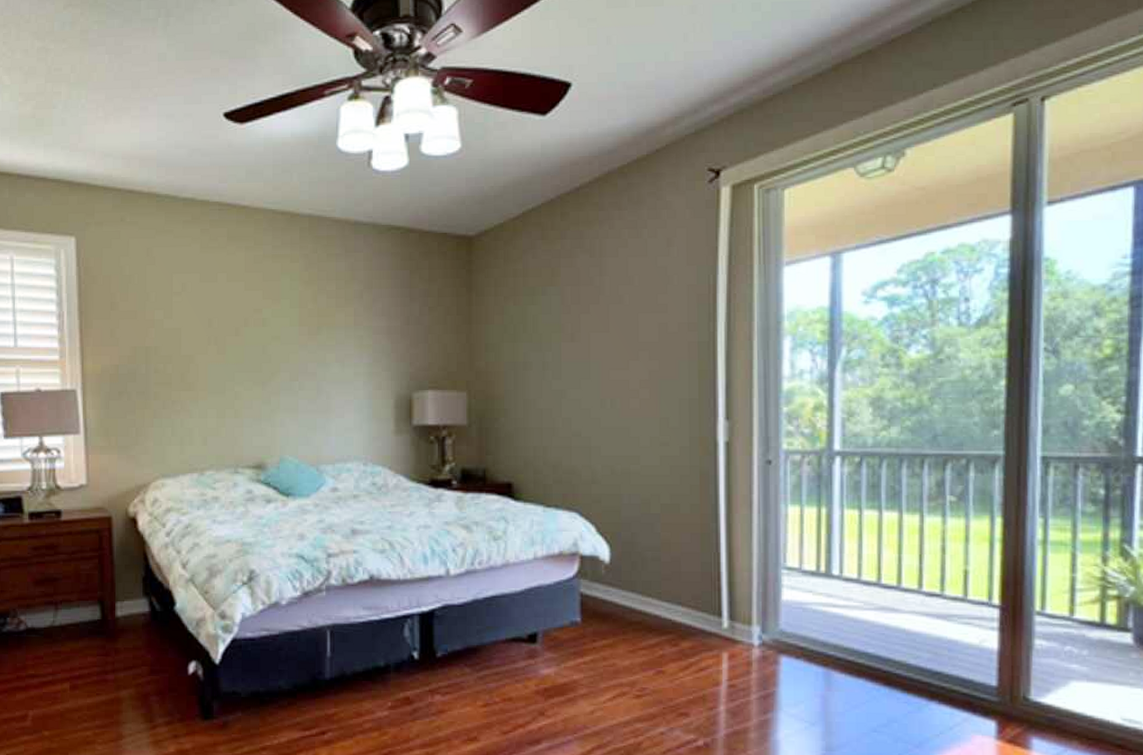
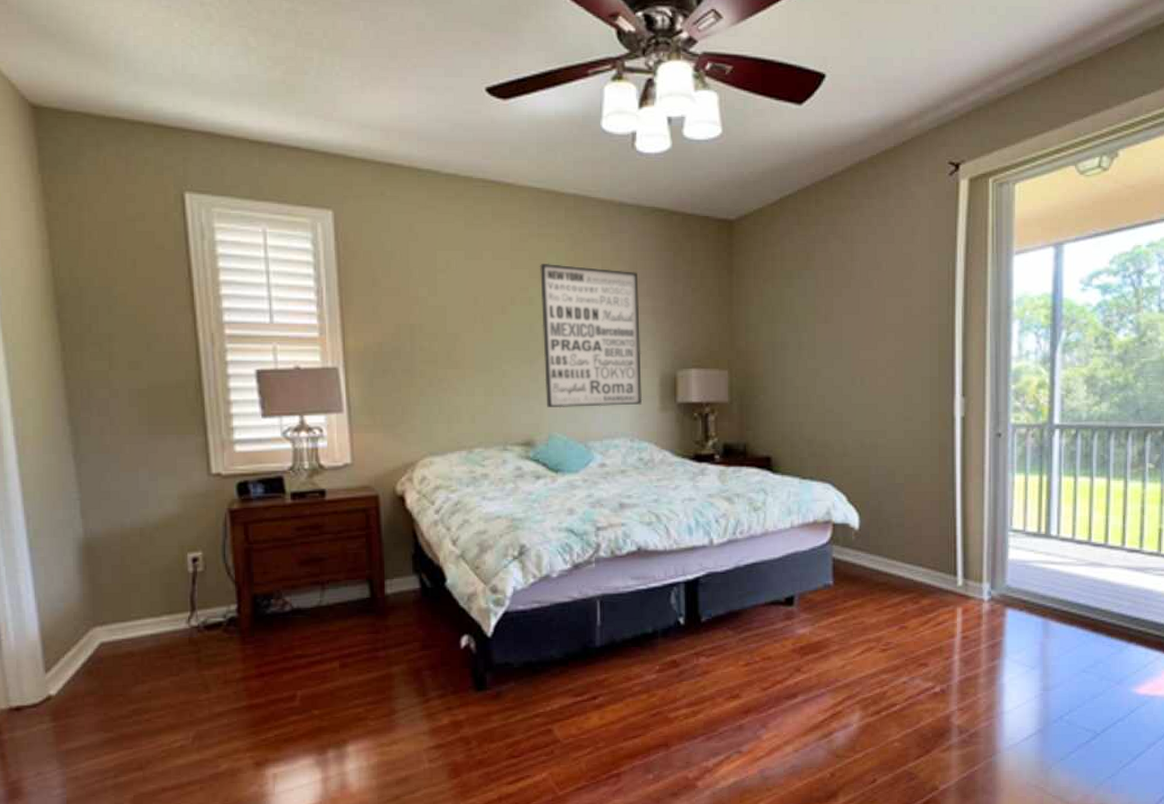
wall art: none [273,284,377,431] -> present [539,263,643,408]

